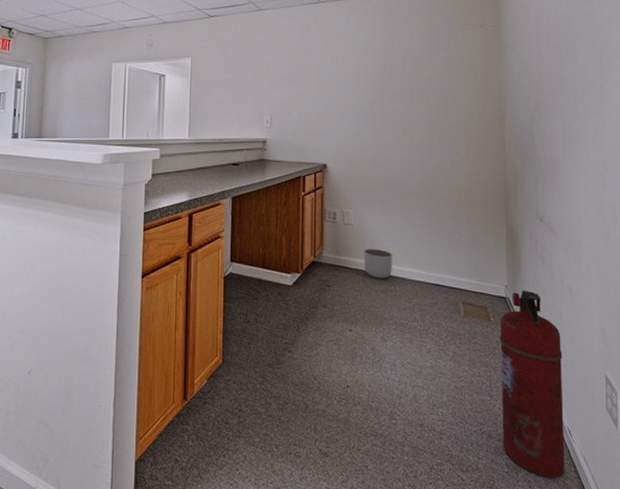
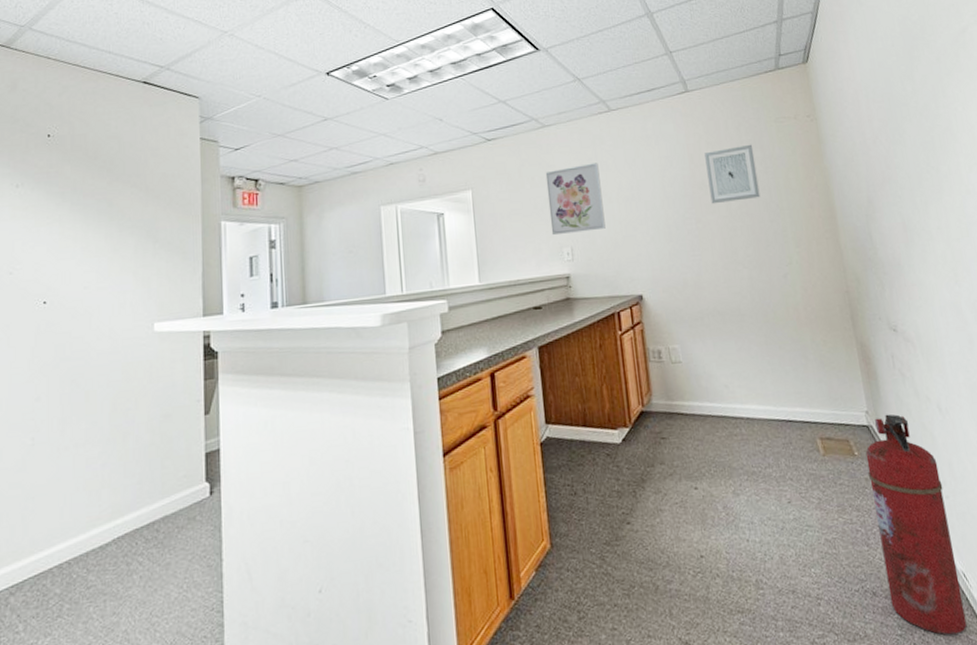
wall art: none [255,46,303,105] -> present [545,162,606,236]
planter: present [364,249,392,279] -> none [698,387,735,423]
wall art: none [397,45,441,94] -> present [704,144,761,204]

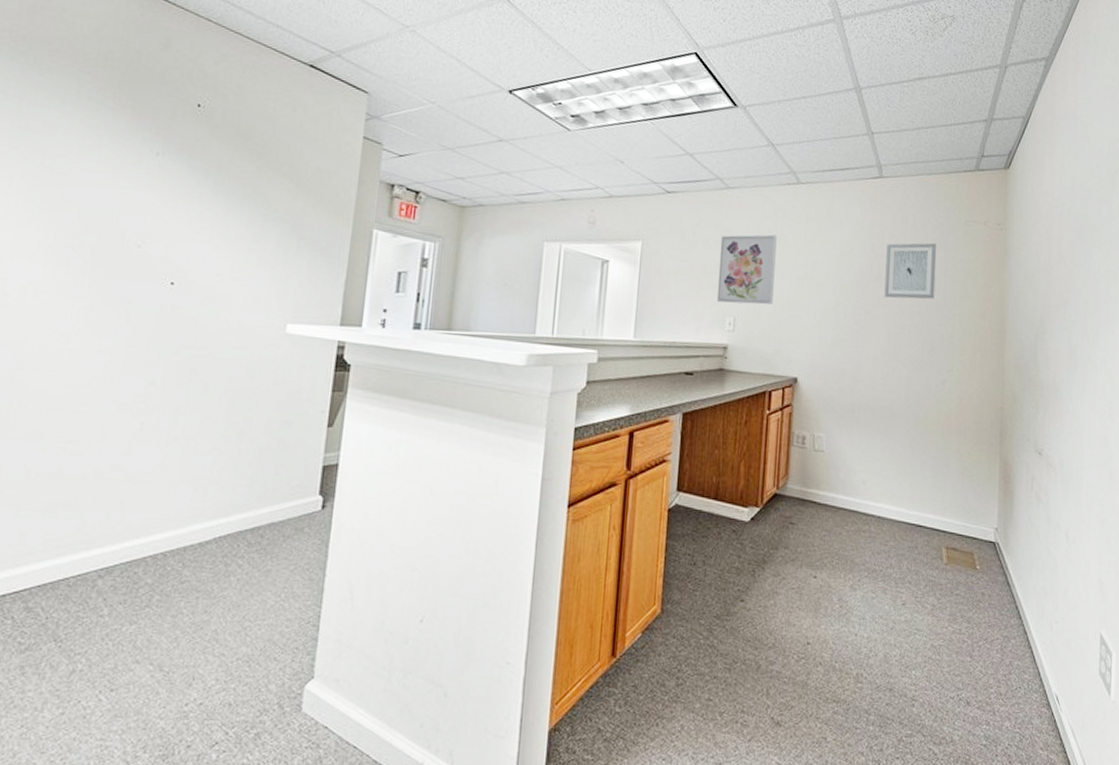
fire extinguisher: present [865,414,967,635] -> none [982,534,1055,752]

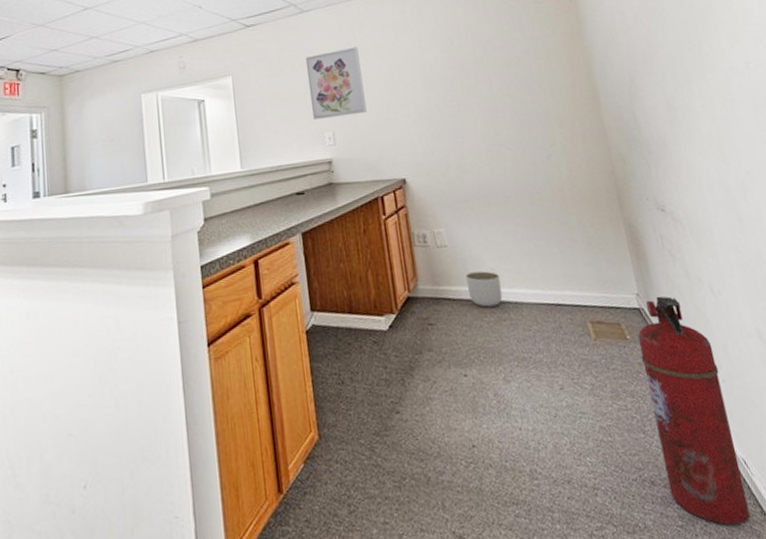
planter: none [835,481,868,517] -> present [465,271,503,308]
wall art: present [884,243,937,299] -> none [464,25,522,86]
fire extinguisher: none [982,534,1055,752] -> present [637,296,751,526]

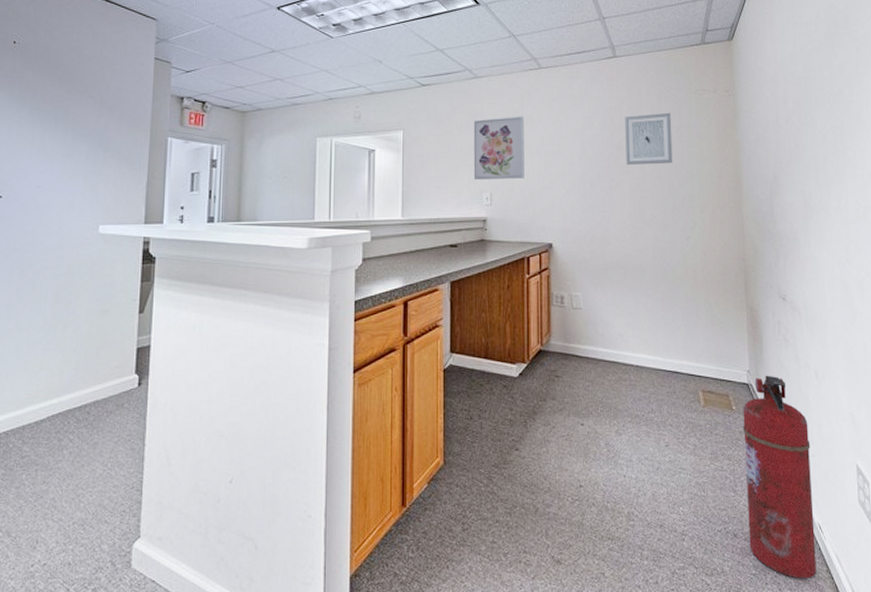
wall art: none [464,25,522,86] -> present [625,112,673,166]
planter: present [465,271,503,308] -> none [595,335,626,367]

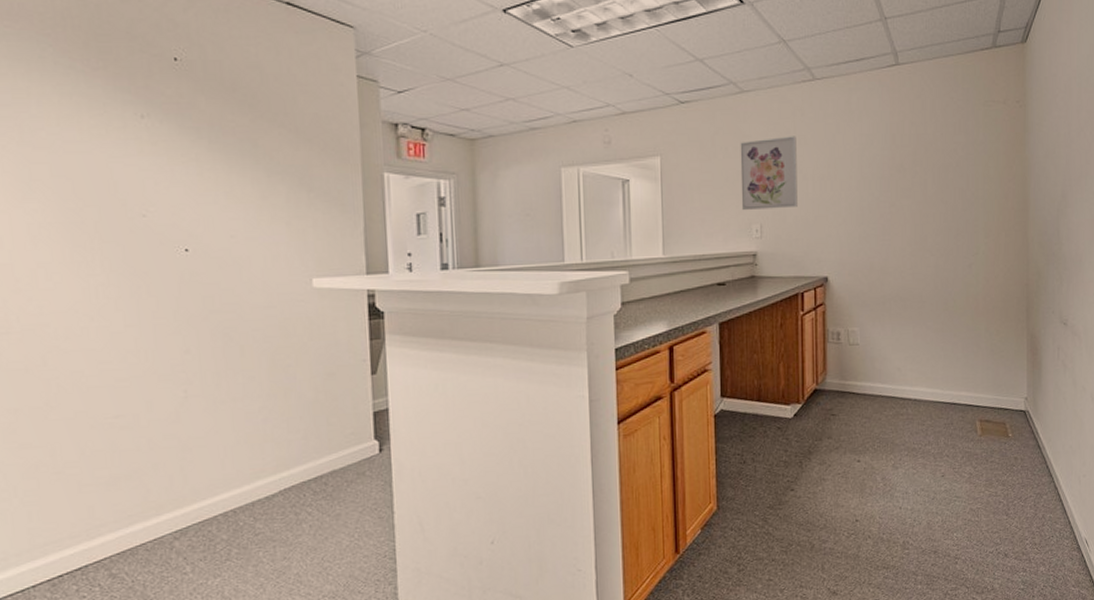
wall art: present [625,112,673,166] -> none [907,127,957,189]
fire extinguisher: present [743,375,817,579] -> none [1018,401,1082,590]

